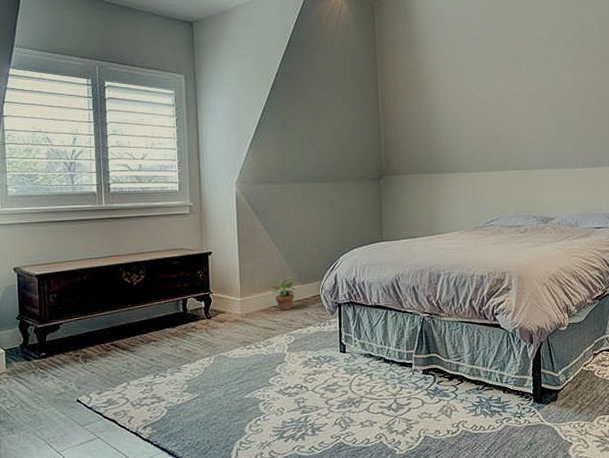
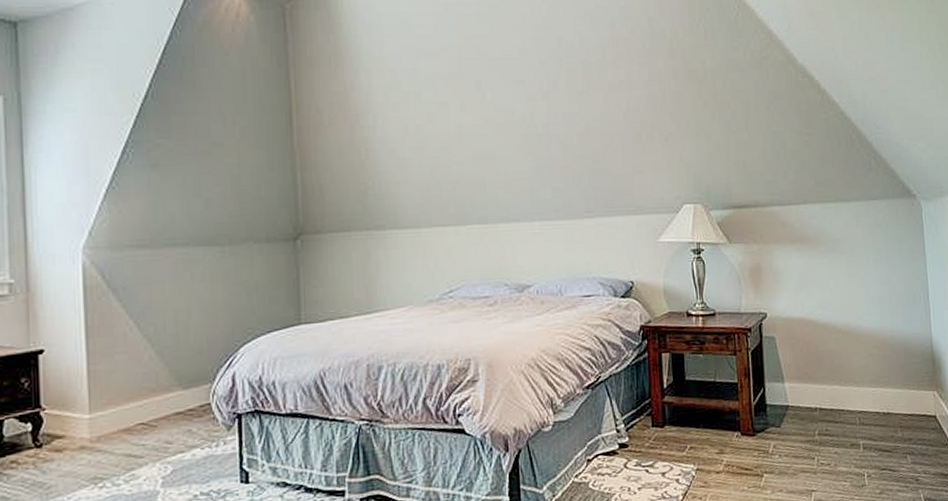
potted plant: present [270,276,296,311] -> none [134,379,175,430]

